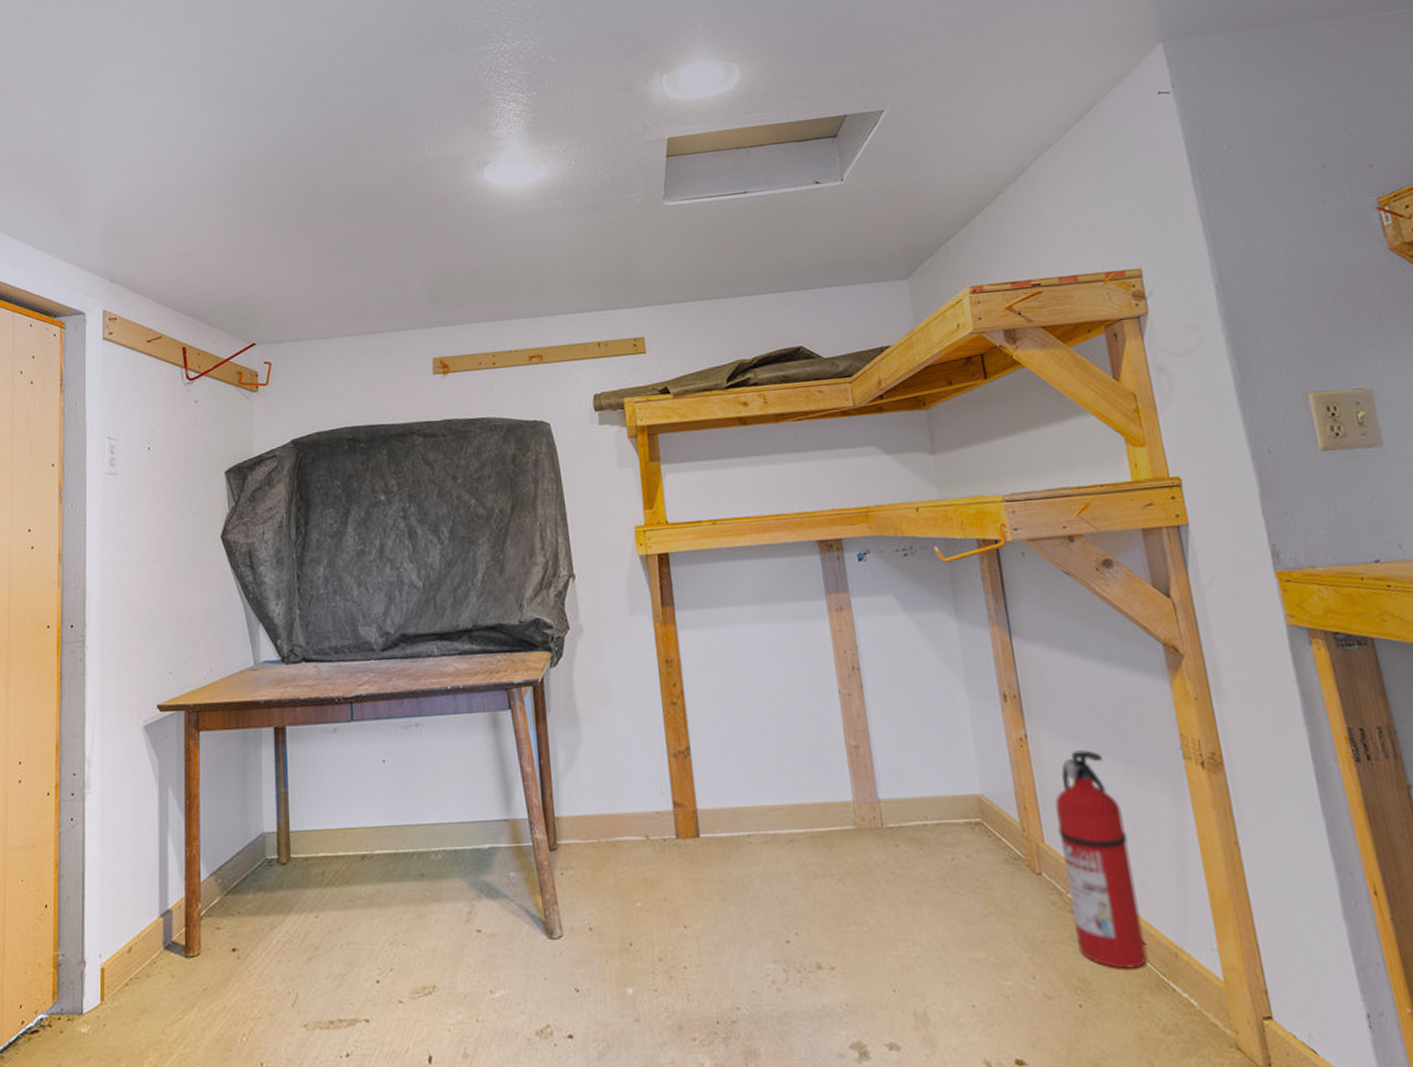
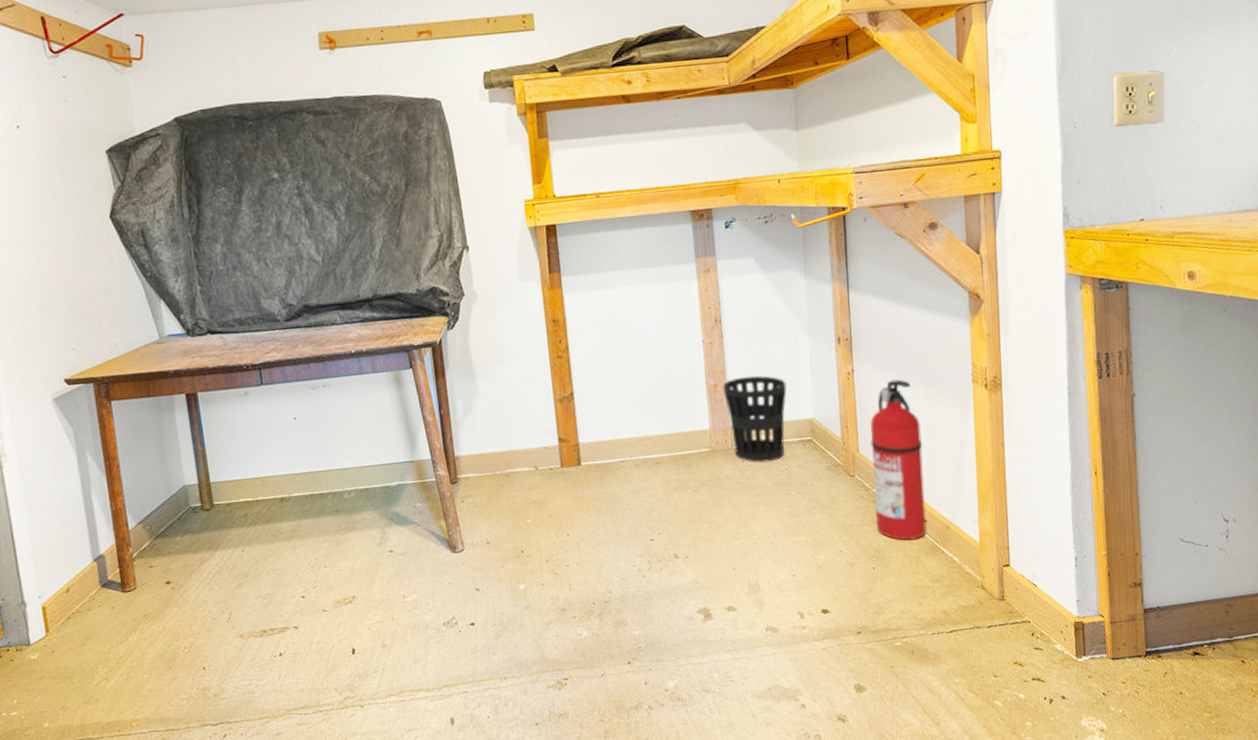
wastebasket: none [865,736,948,849] -> present [722,375,787,463]

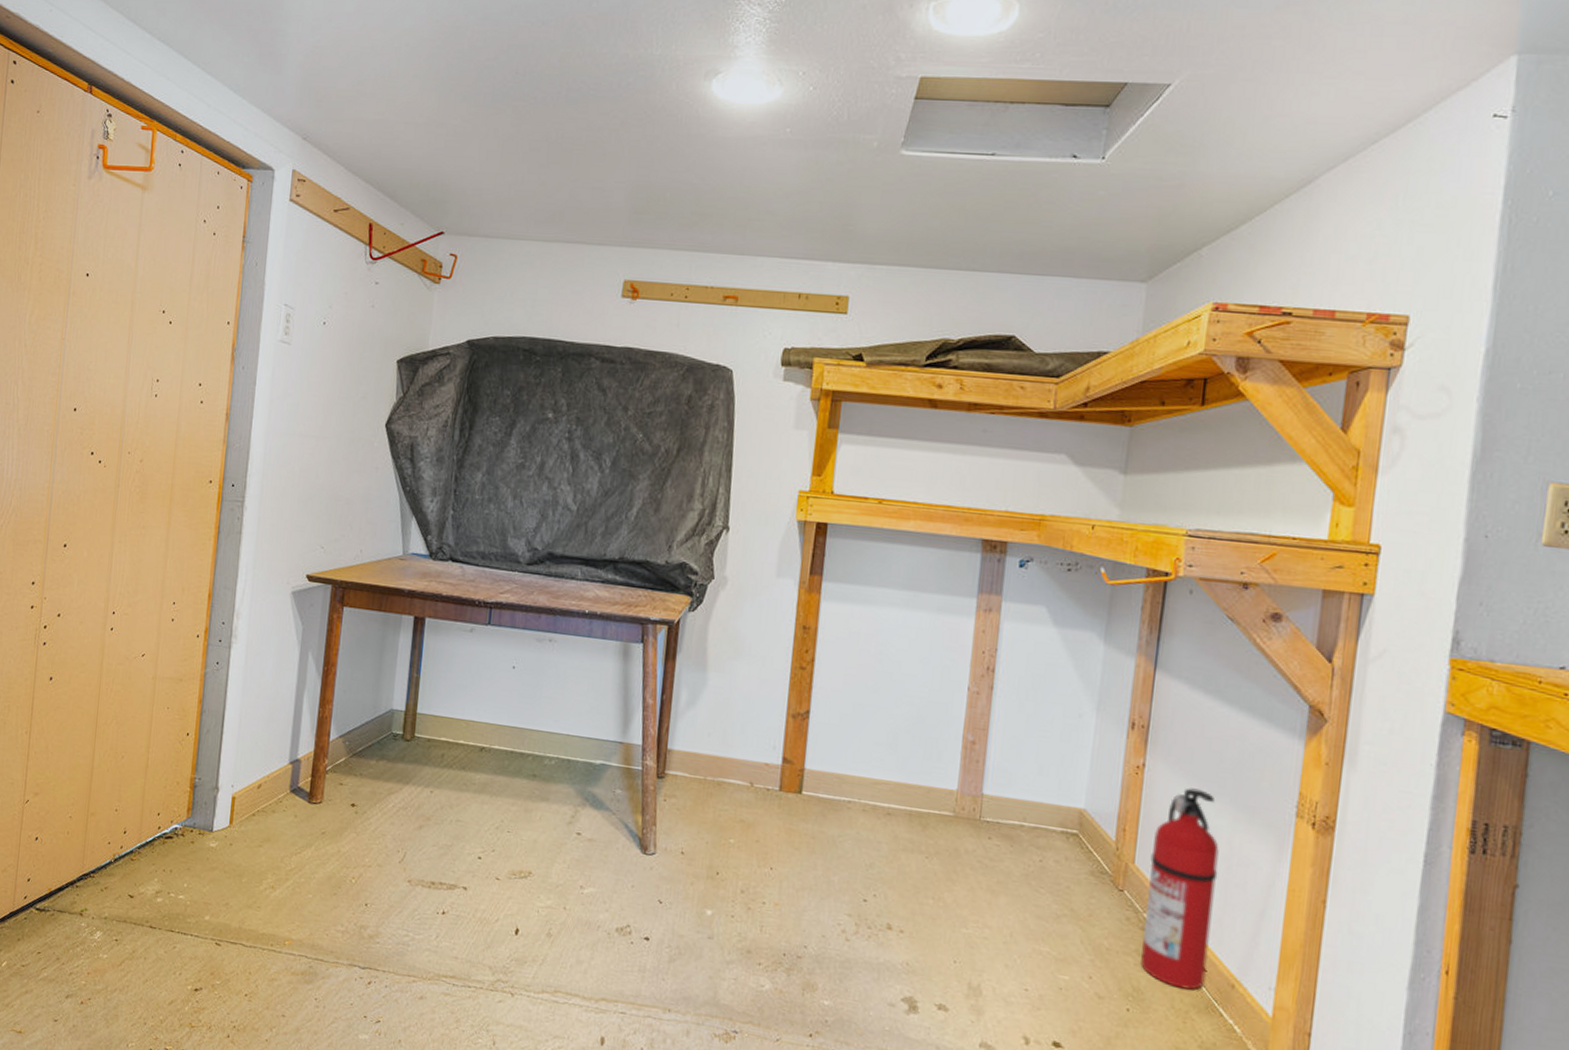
wastebasket: present [722,375,787,463] -> none [980,739,1059,848]

